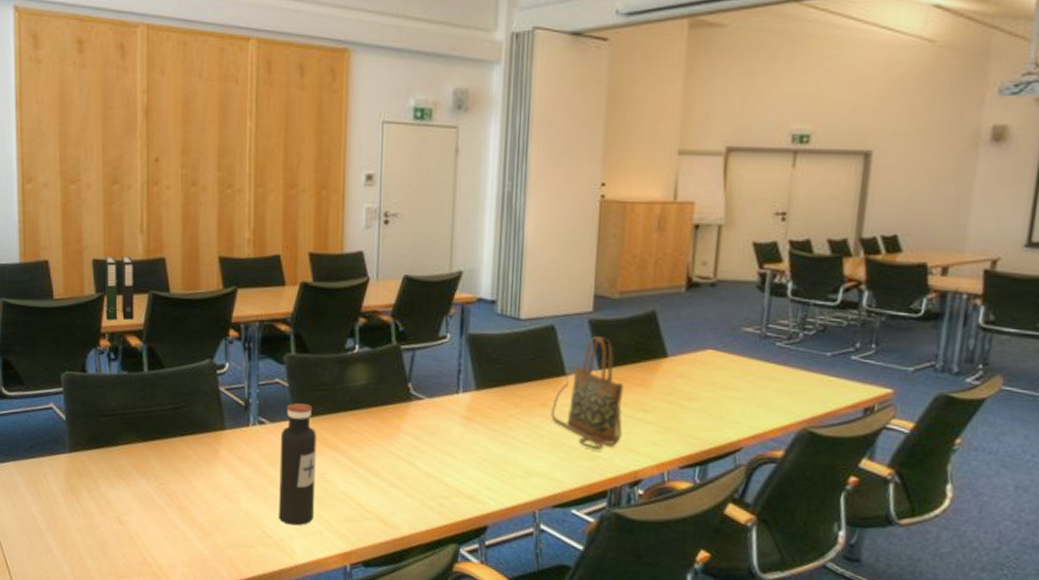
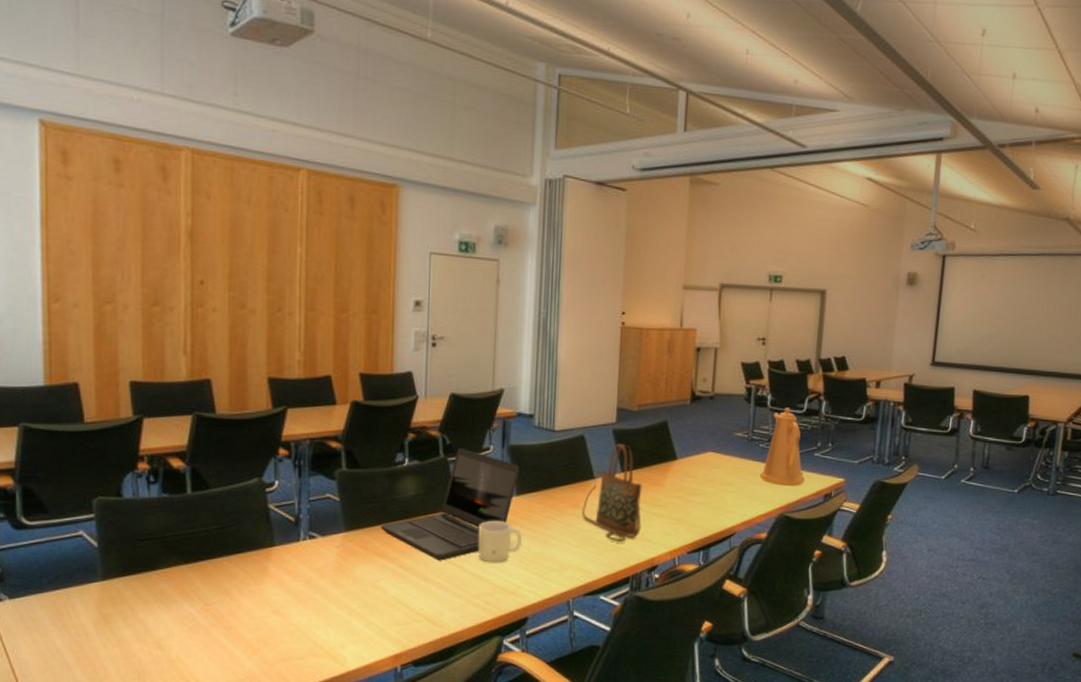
binder: present [105,256,135,320] -> none [144,378,177,443]
water bottle: present [279,403,317,526] -> none [330,516,367,634]
laptop computer: none [330,335,479,457] -> present [380,447,519,561]
mug: none [432,416,482,464] -> present [478,520,523,563]
coffee pot: none [776,298,836,396] -> present [760,407,804,486]

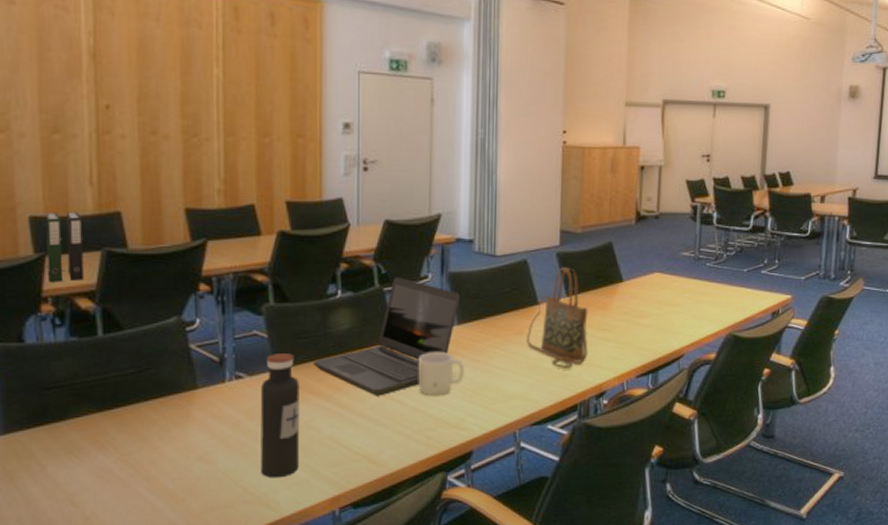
binder: none [144,378,177,443] -> present [45,212,85,282]
water bottle: none [330,516,367,634] -> present [260,353,300,478]
coffee pot: present [760,407,804,486] -> none [708,225,752,305]

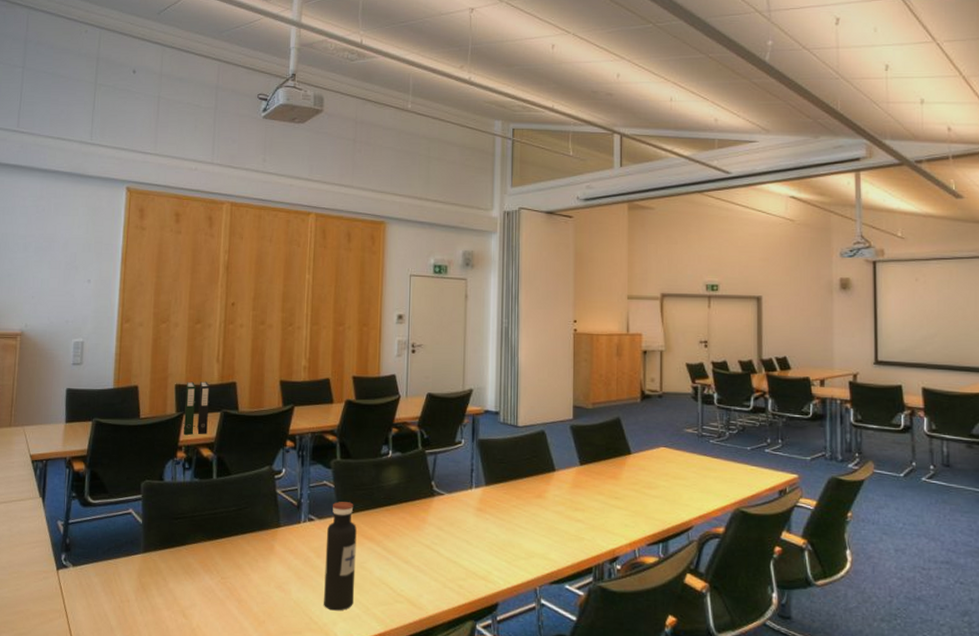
laptop computer: present [313,276,460,396] -> none [368,441,487,545]
mug: present [418,351,465,396] -> none [452,508,492,549]
handbag: present [526,267,588,368] -> none [545,439,601,532]

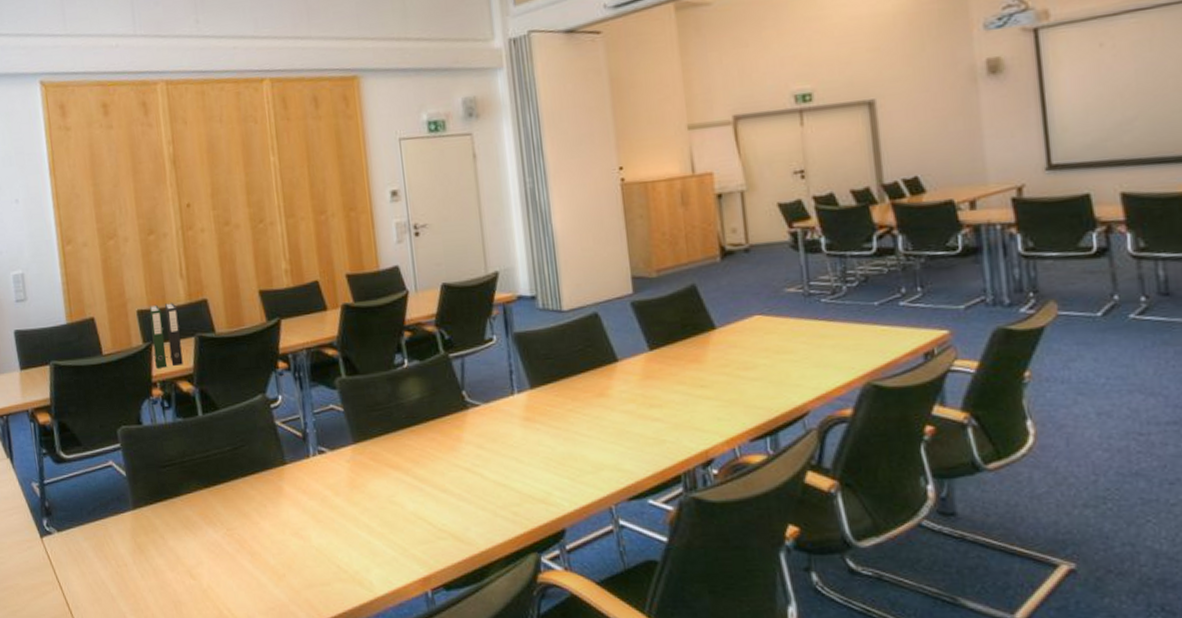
water bottle: present [324,501,357,611] -> none [342,426,387,556]

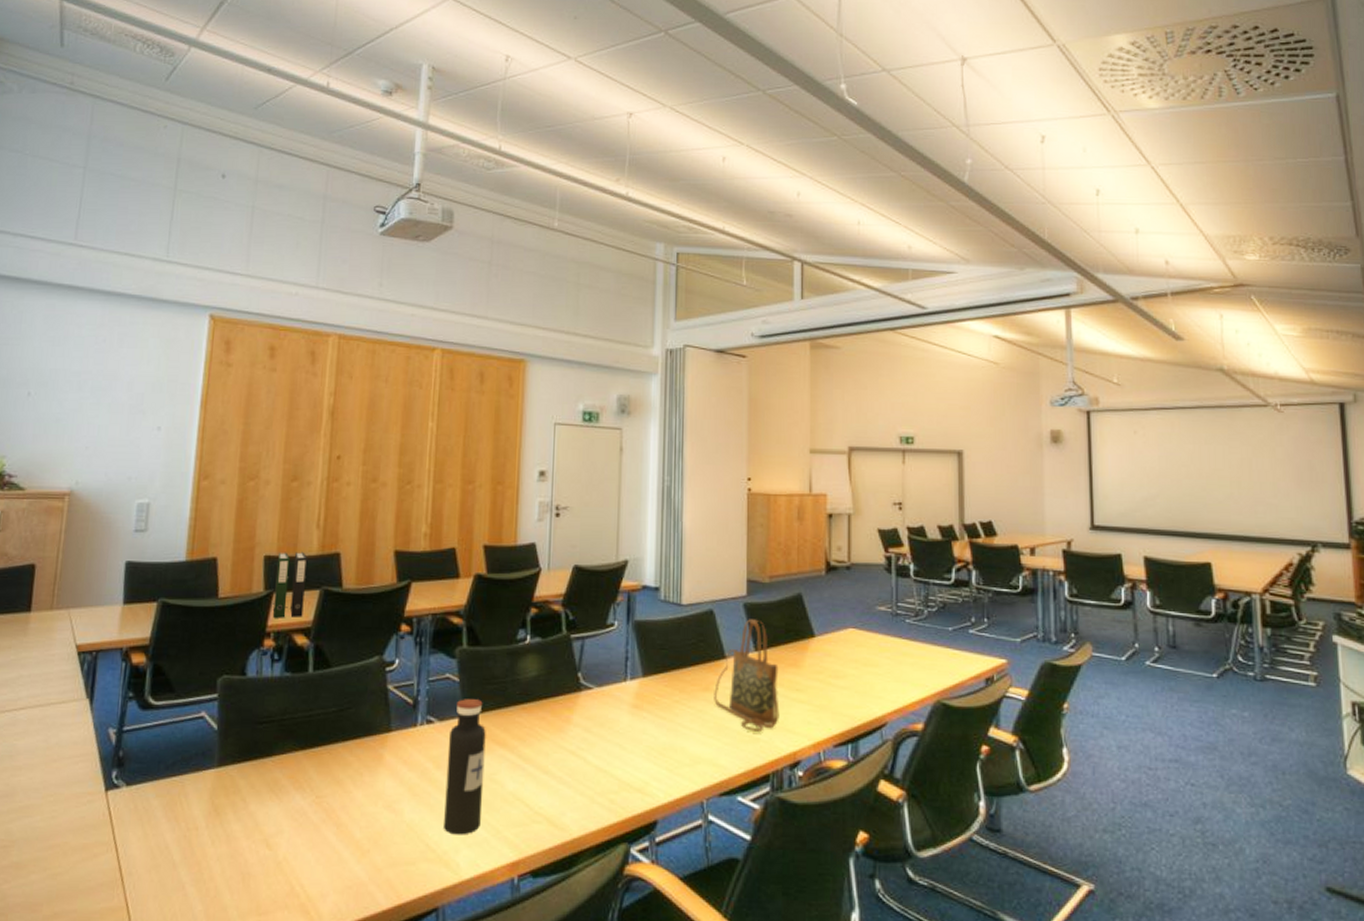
water bottle: none [342,426,387,556] -> present [444,699,486,835]
handbag: none [609,317,685,433] -> present [714,619,780,732]

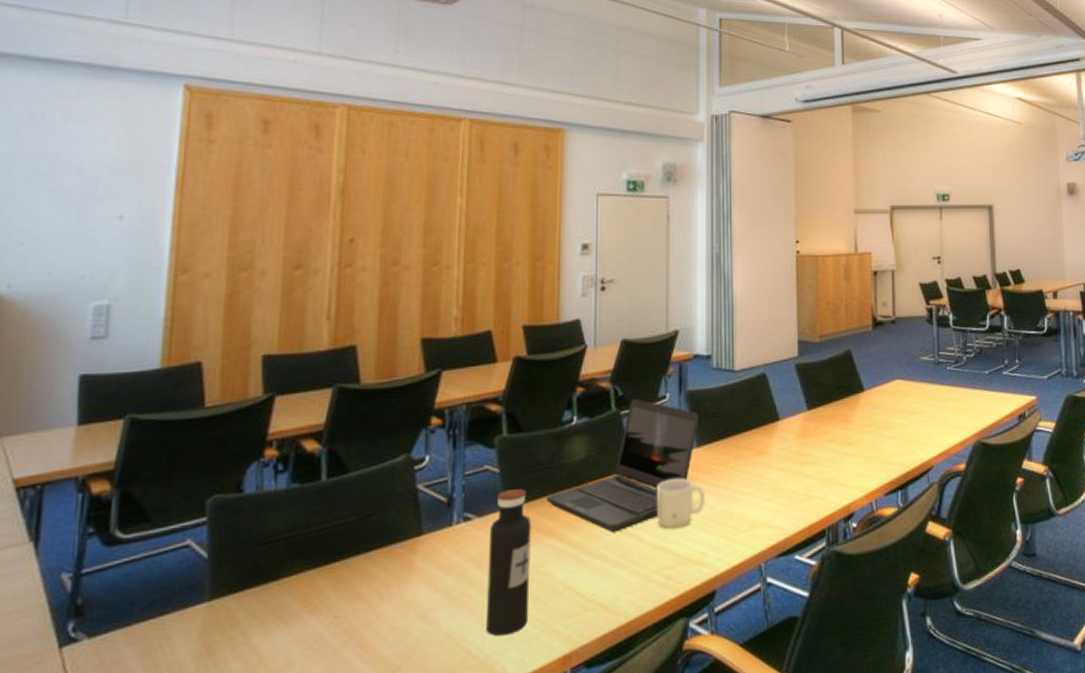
binder: present [273,552,308,618] -> none [276,348,317,424]
laptop computer: none [500,623,645,751] -> present [546,398,698,533]
mug: none [602,705,650,755] -> present [656,478,706,529]
handbag: present [714,619,780,732] -> none [769,379,833,490]

